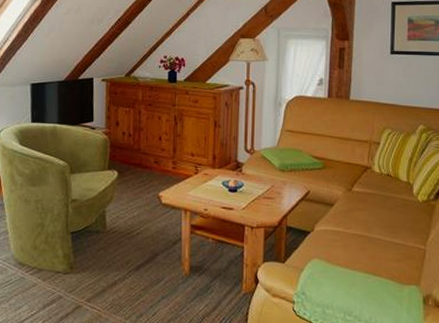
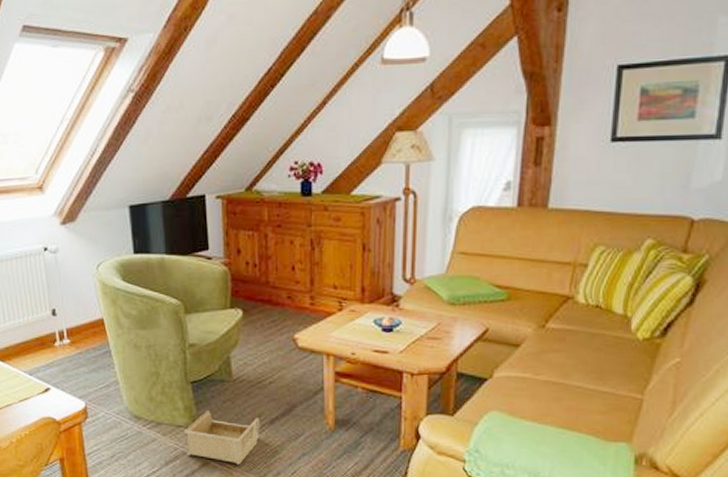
storage bin: none [62,258,128,308] -> present [185,410,260,465]

